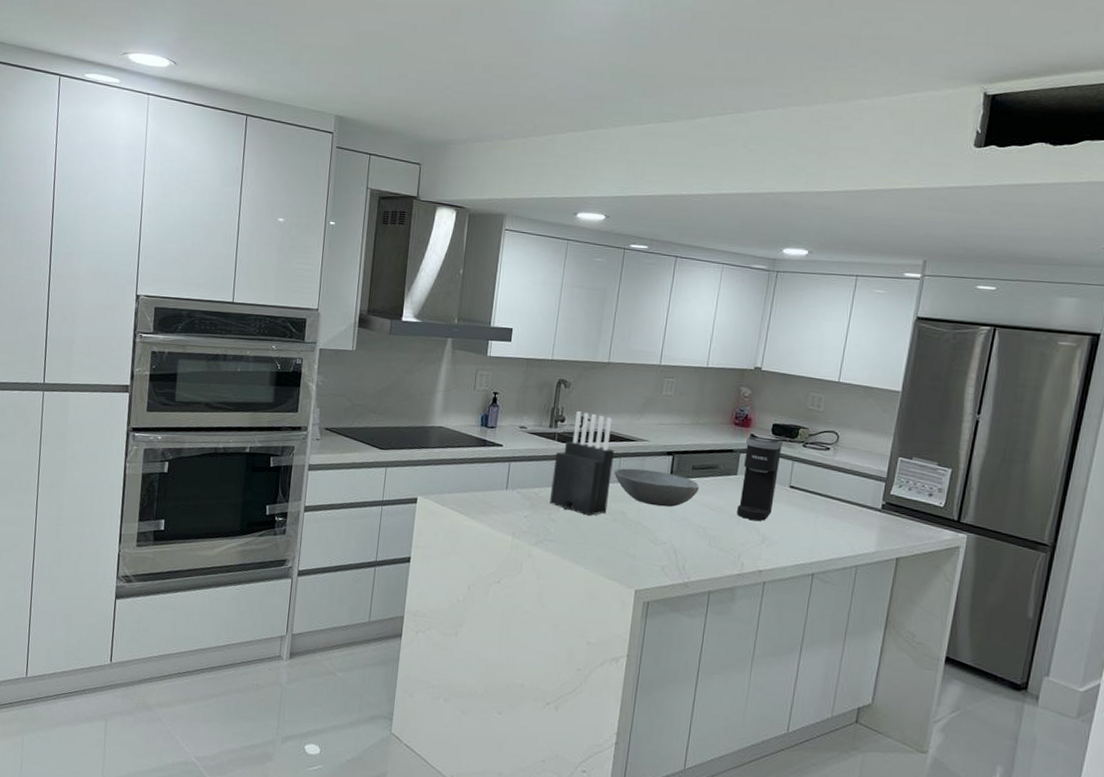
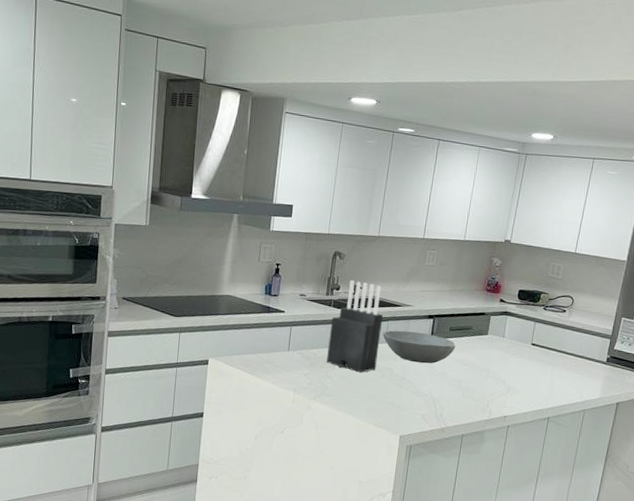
coffee maker: present [737,435,782,521] -> none [487,300,527,374]

